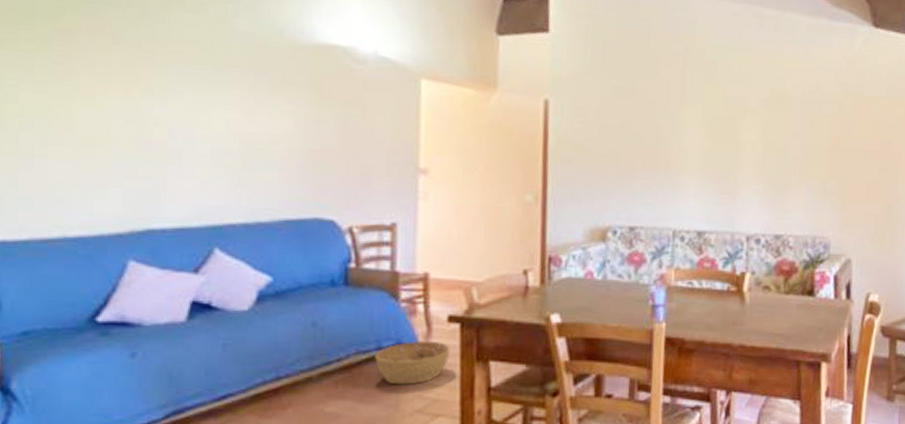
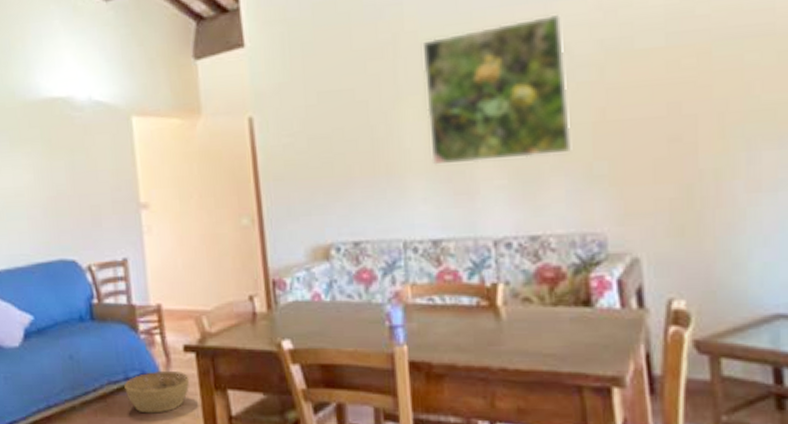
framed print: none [705,56,817,170] -> present [422,15,572,165]

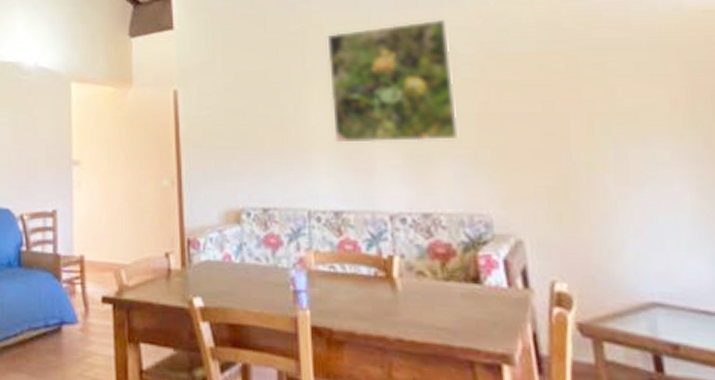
basket: present [124,370,190,414] -> none [44,320,106,363]

